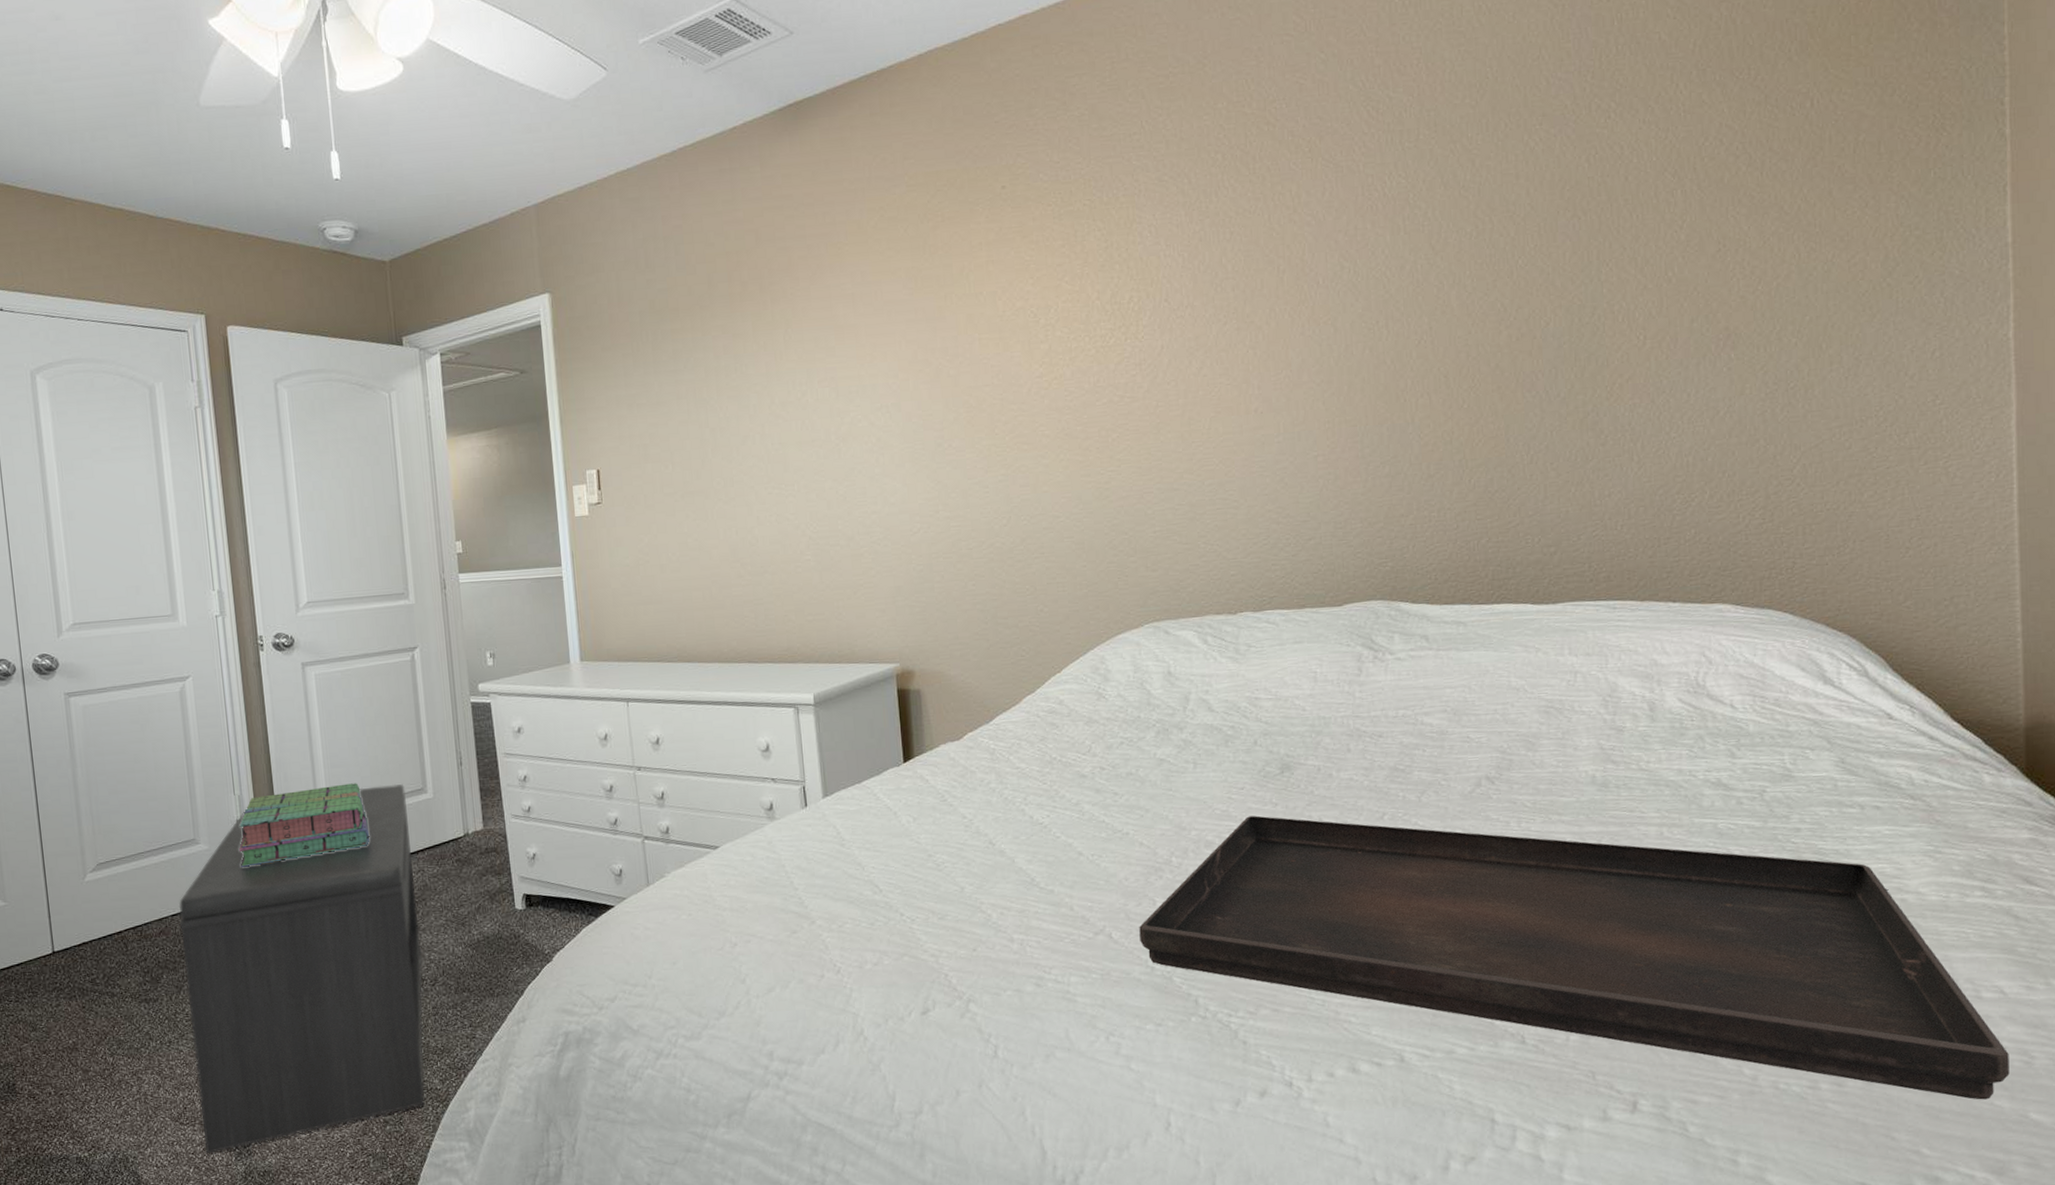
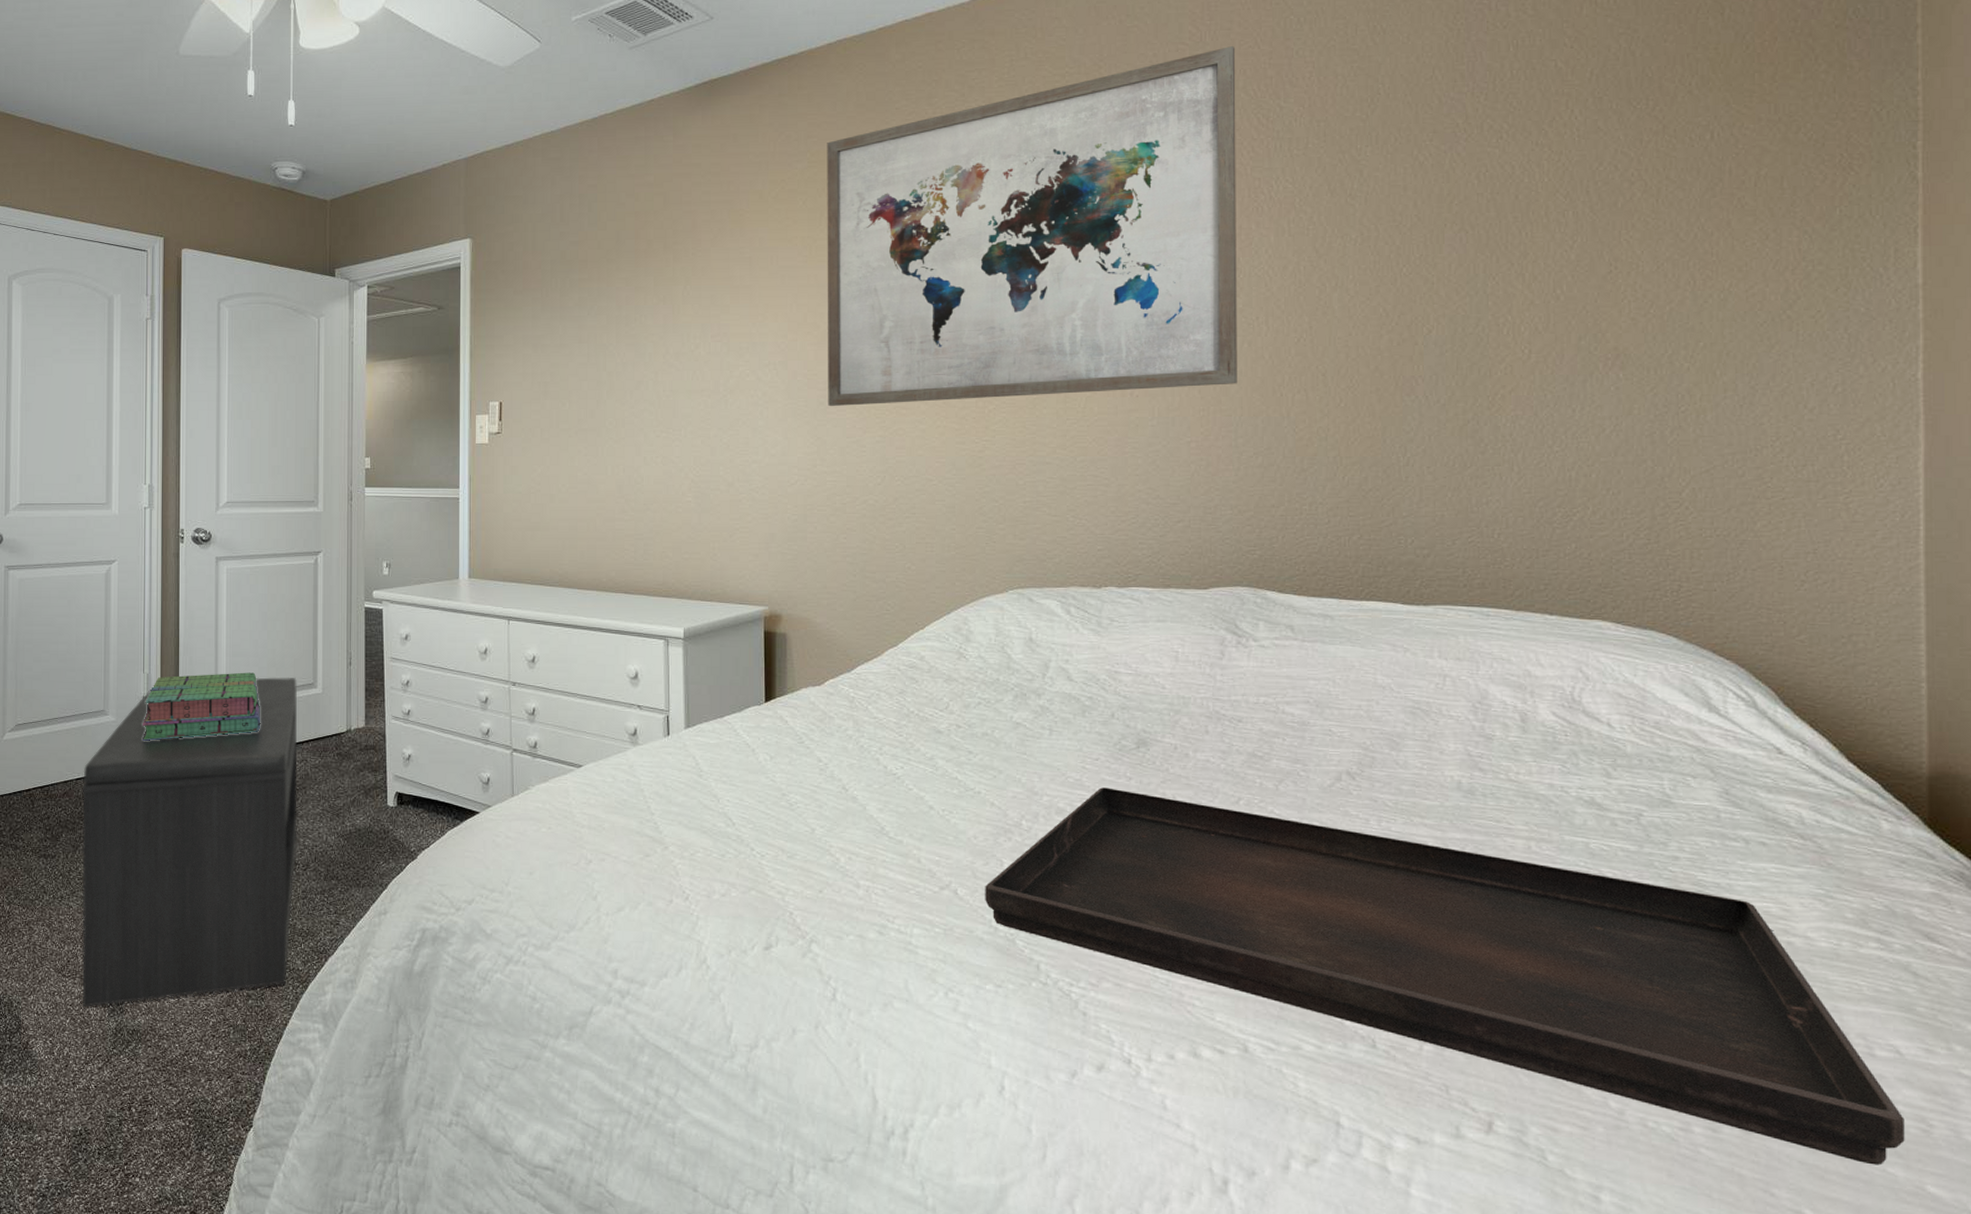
wall art: none [925,35,1361,448] -> present [827,46,1237,407]

